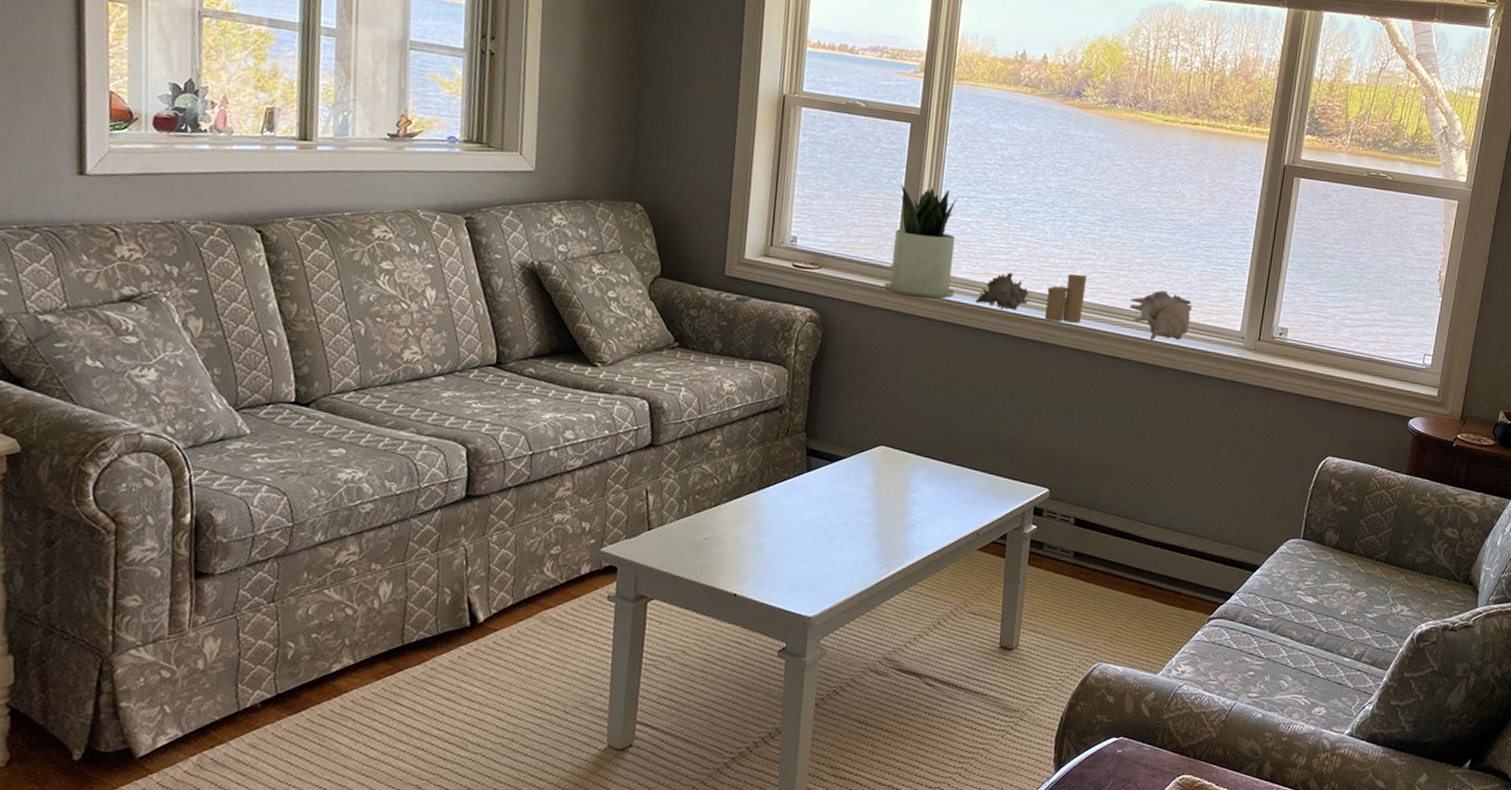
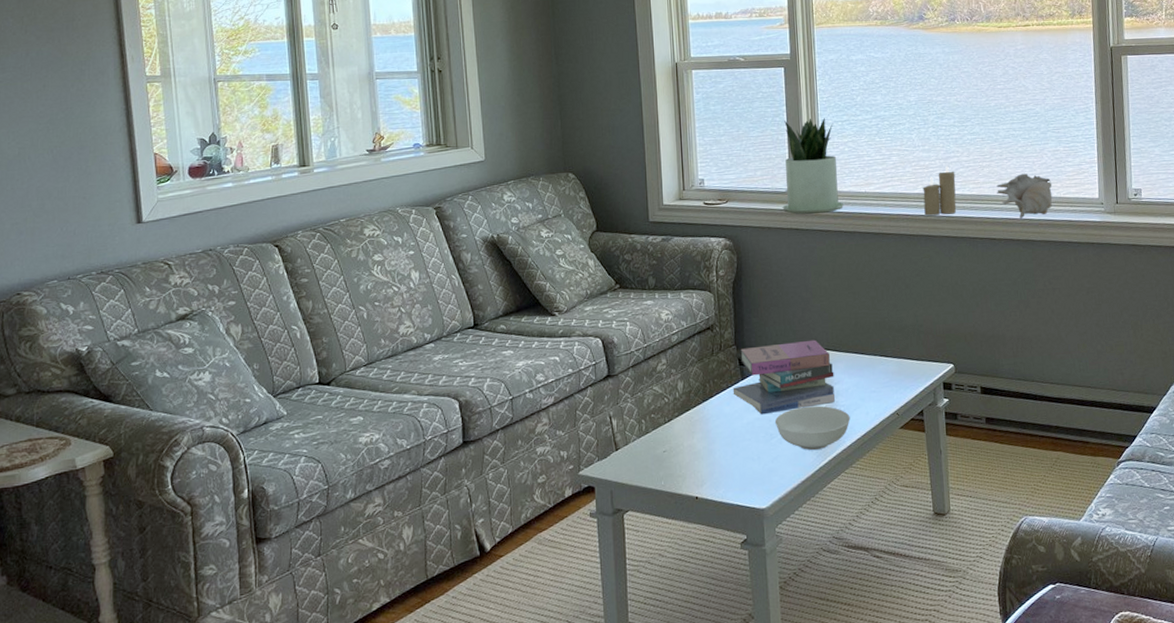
books: none [794,436,914,514] -> present [732,339,835,415]
bowl: none [837,511,924,561] -> present [774,405,850,450]
seashell: present [975,272,1029,311] -> none [862,179,909,214]

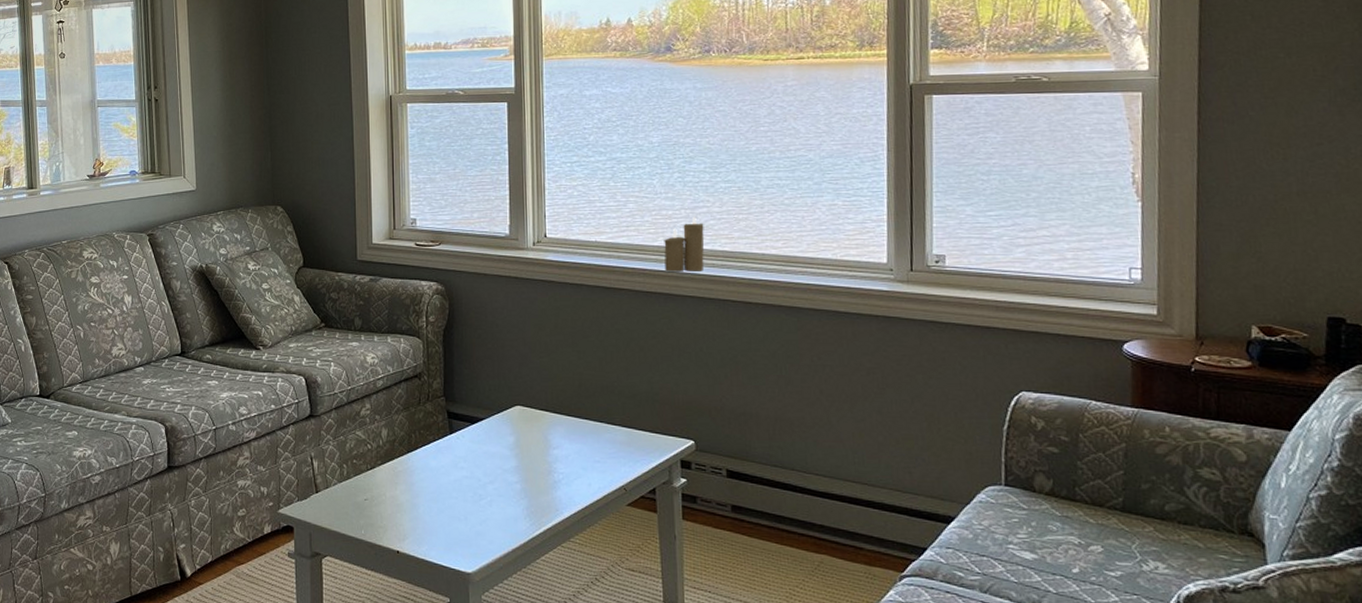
books: present [732,339,835,415] -> none [440,398,553,473]
bowl: present [774,405,850,450] -> none [484,469,570,517]
planter: present [781,118,845,215] -> none [499,158,571,263]
seashell: present [996,173,1053,219] -> none [754,230,827,282]

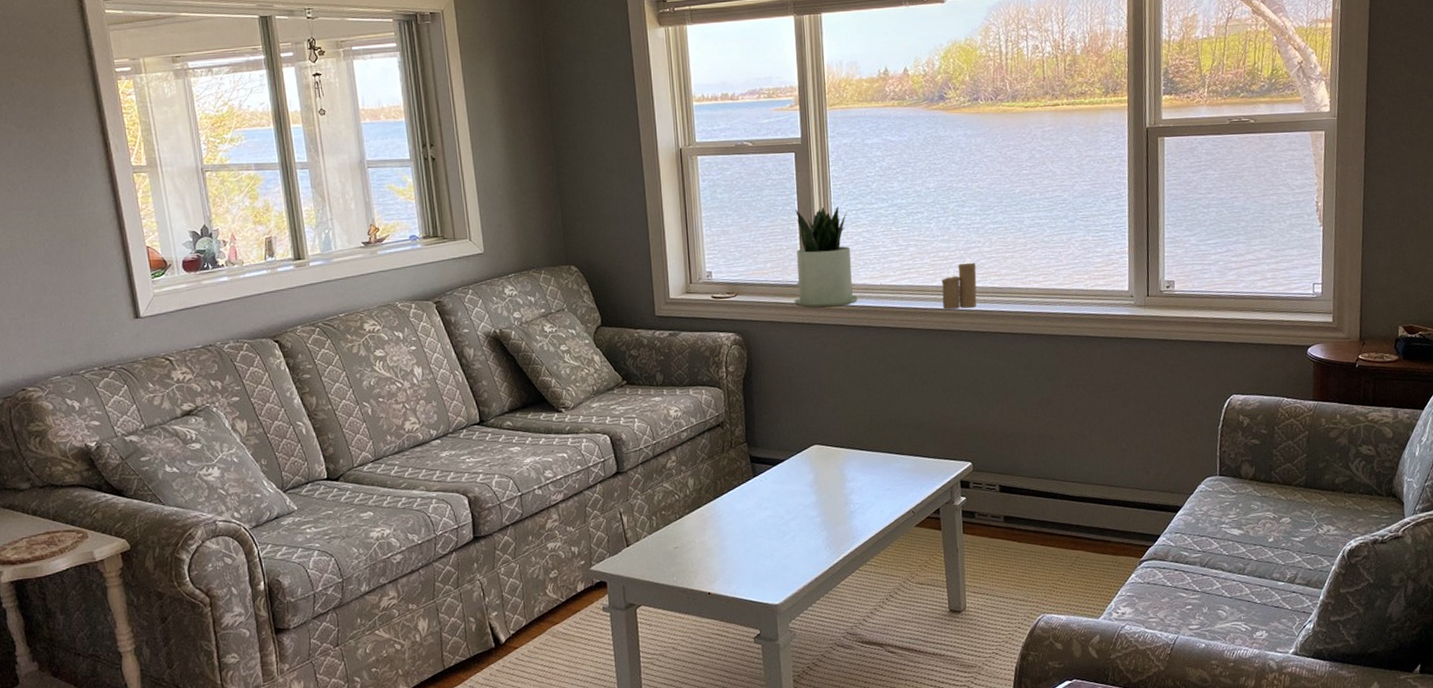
planter: none [499,158,571,263] -> present [793,206,859,309]

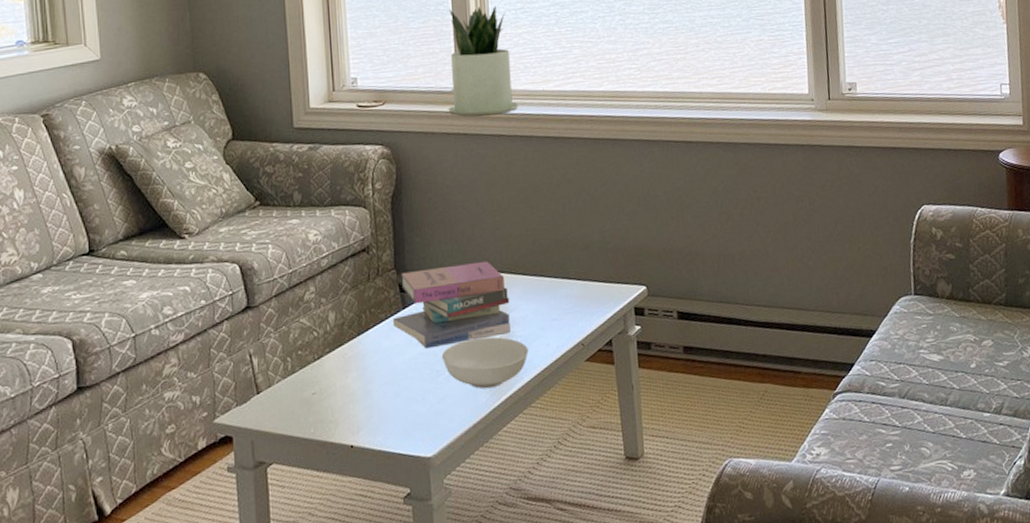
books: none [744,437,849,512] -> present [392,261,510,349]
bowl: none [787,503,865,547] -> present [441,337,529,389]
candle: present [941,256,977,310] -> none [609,58,648,118]

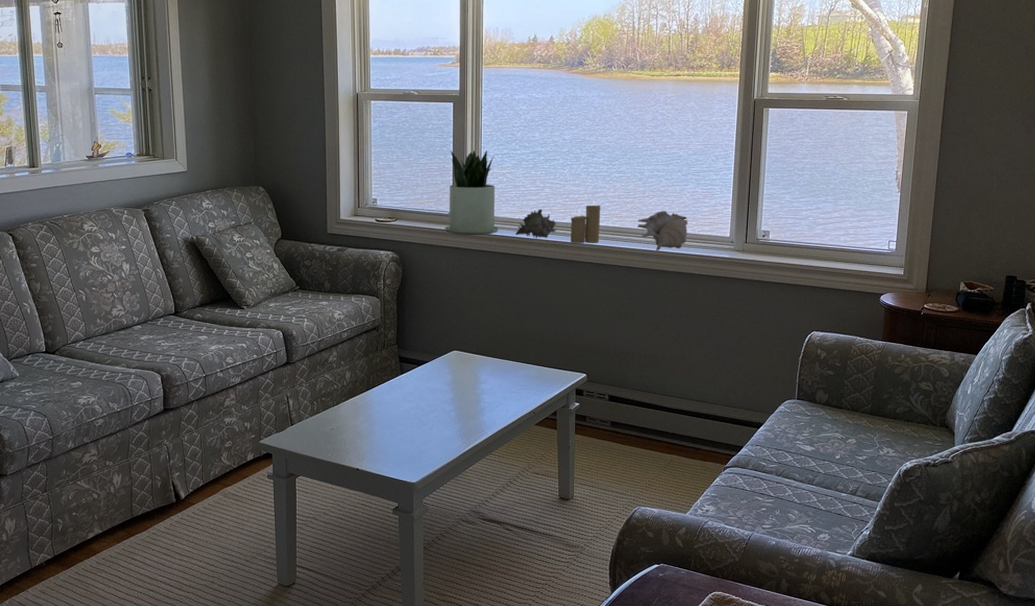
books: present [392,261,510,349] -> none [392,344,481,405]
bowl: present [441,337,529,389] -> none [427,401,493,437]
seashell: none [540,75,593,115] -> present [515,209,557,239]
candle: none [609,58,648,118] -> present [571,199,601,244]
seashell: none [692,66,756,119] -> present [636,211,688,251]

